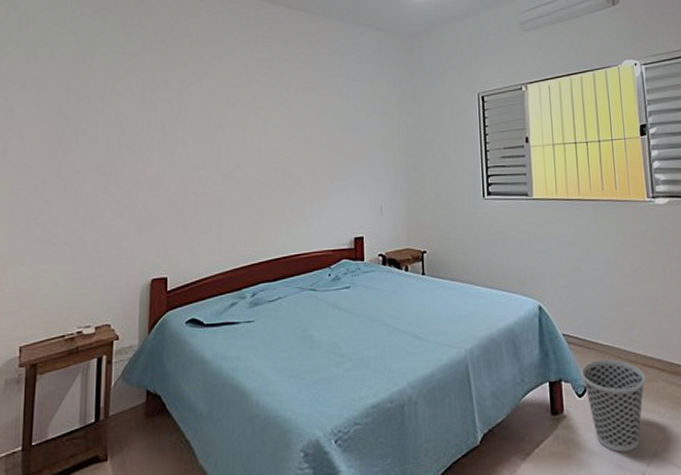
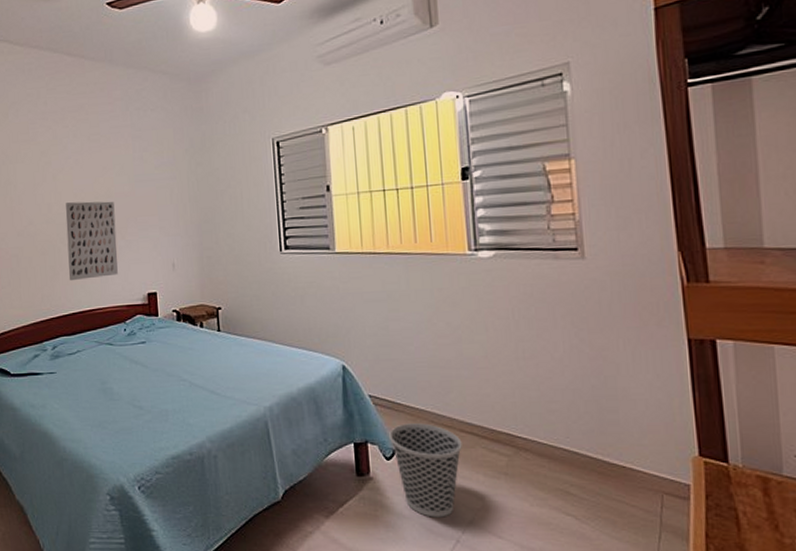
wall art: none [274,146,326,226] -> present [65,201,118,281]

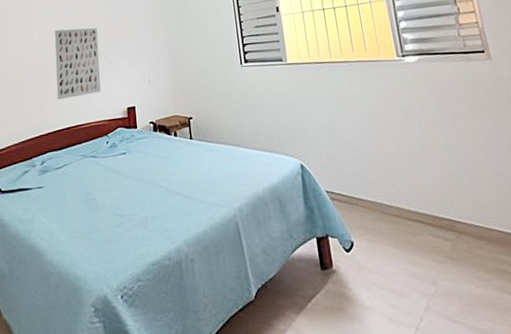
wastebasket: present [389,423,462,518] -> none [346,214,411,306]

